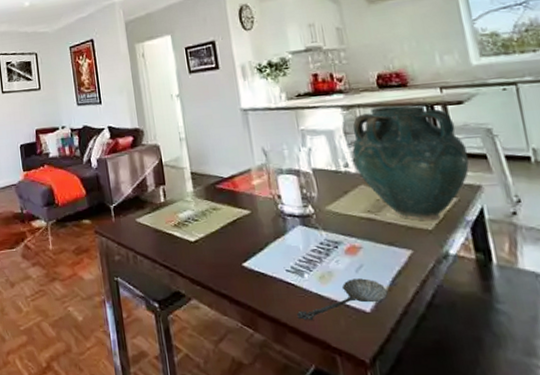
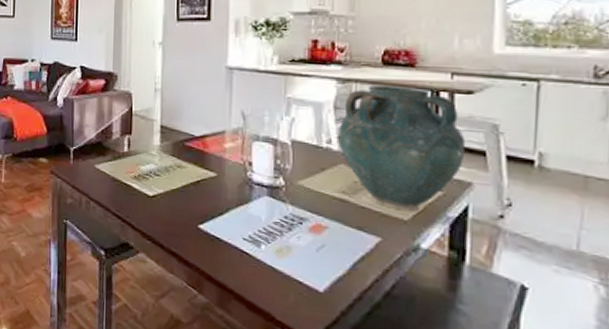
spoon: present [296,278,388,320] -> none [245,257,346,291]

